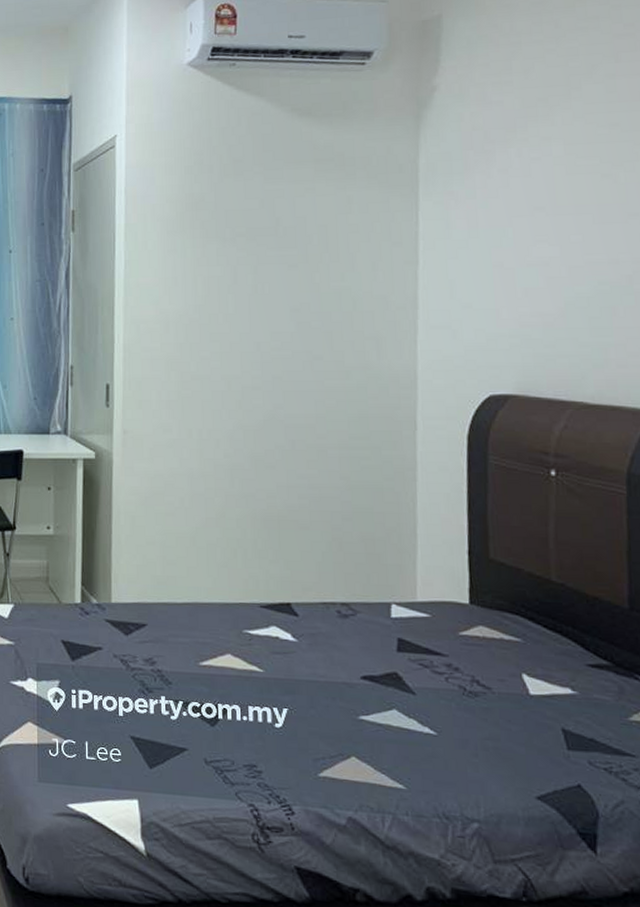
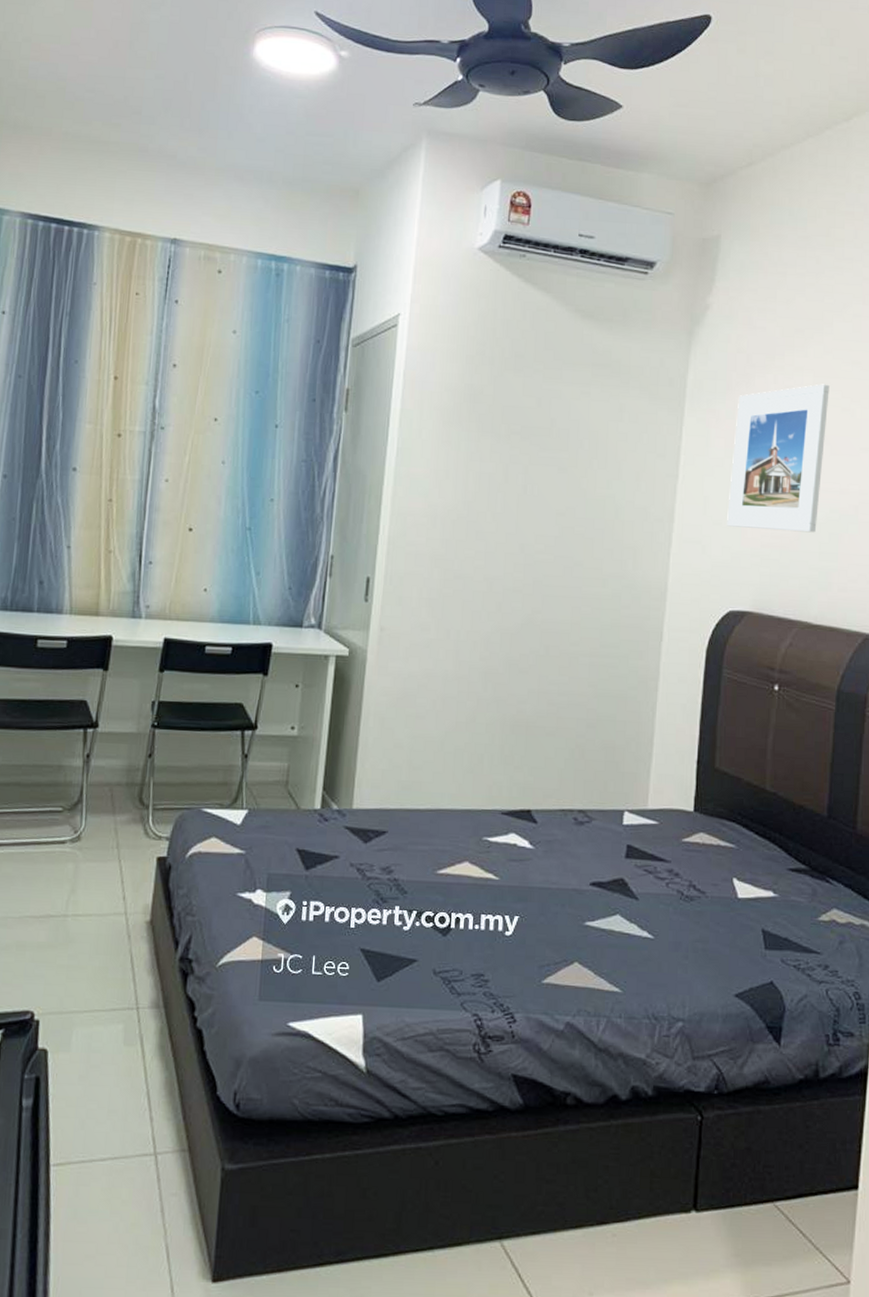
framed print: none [477,151,585,309] -> present [727,384,830,533]

